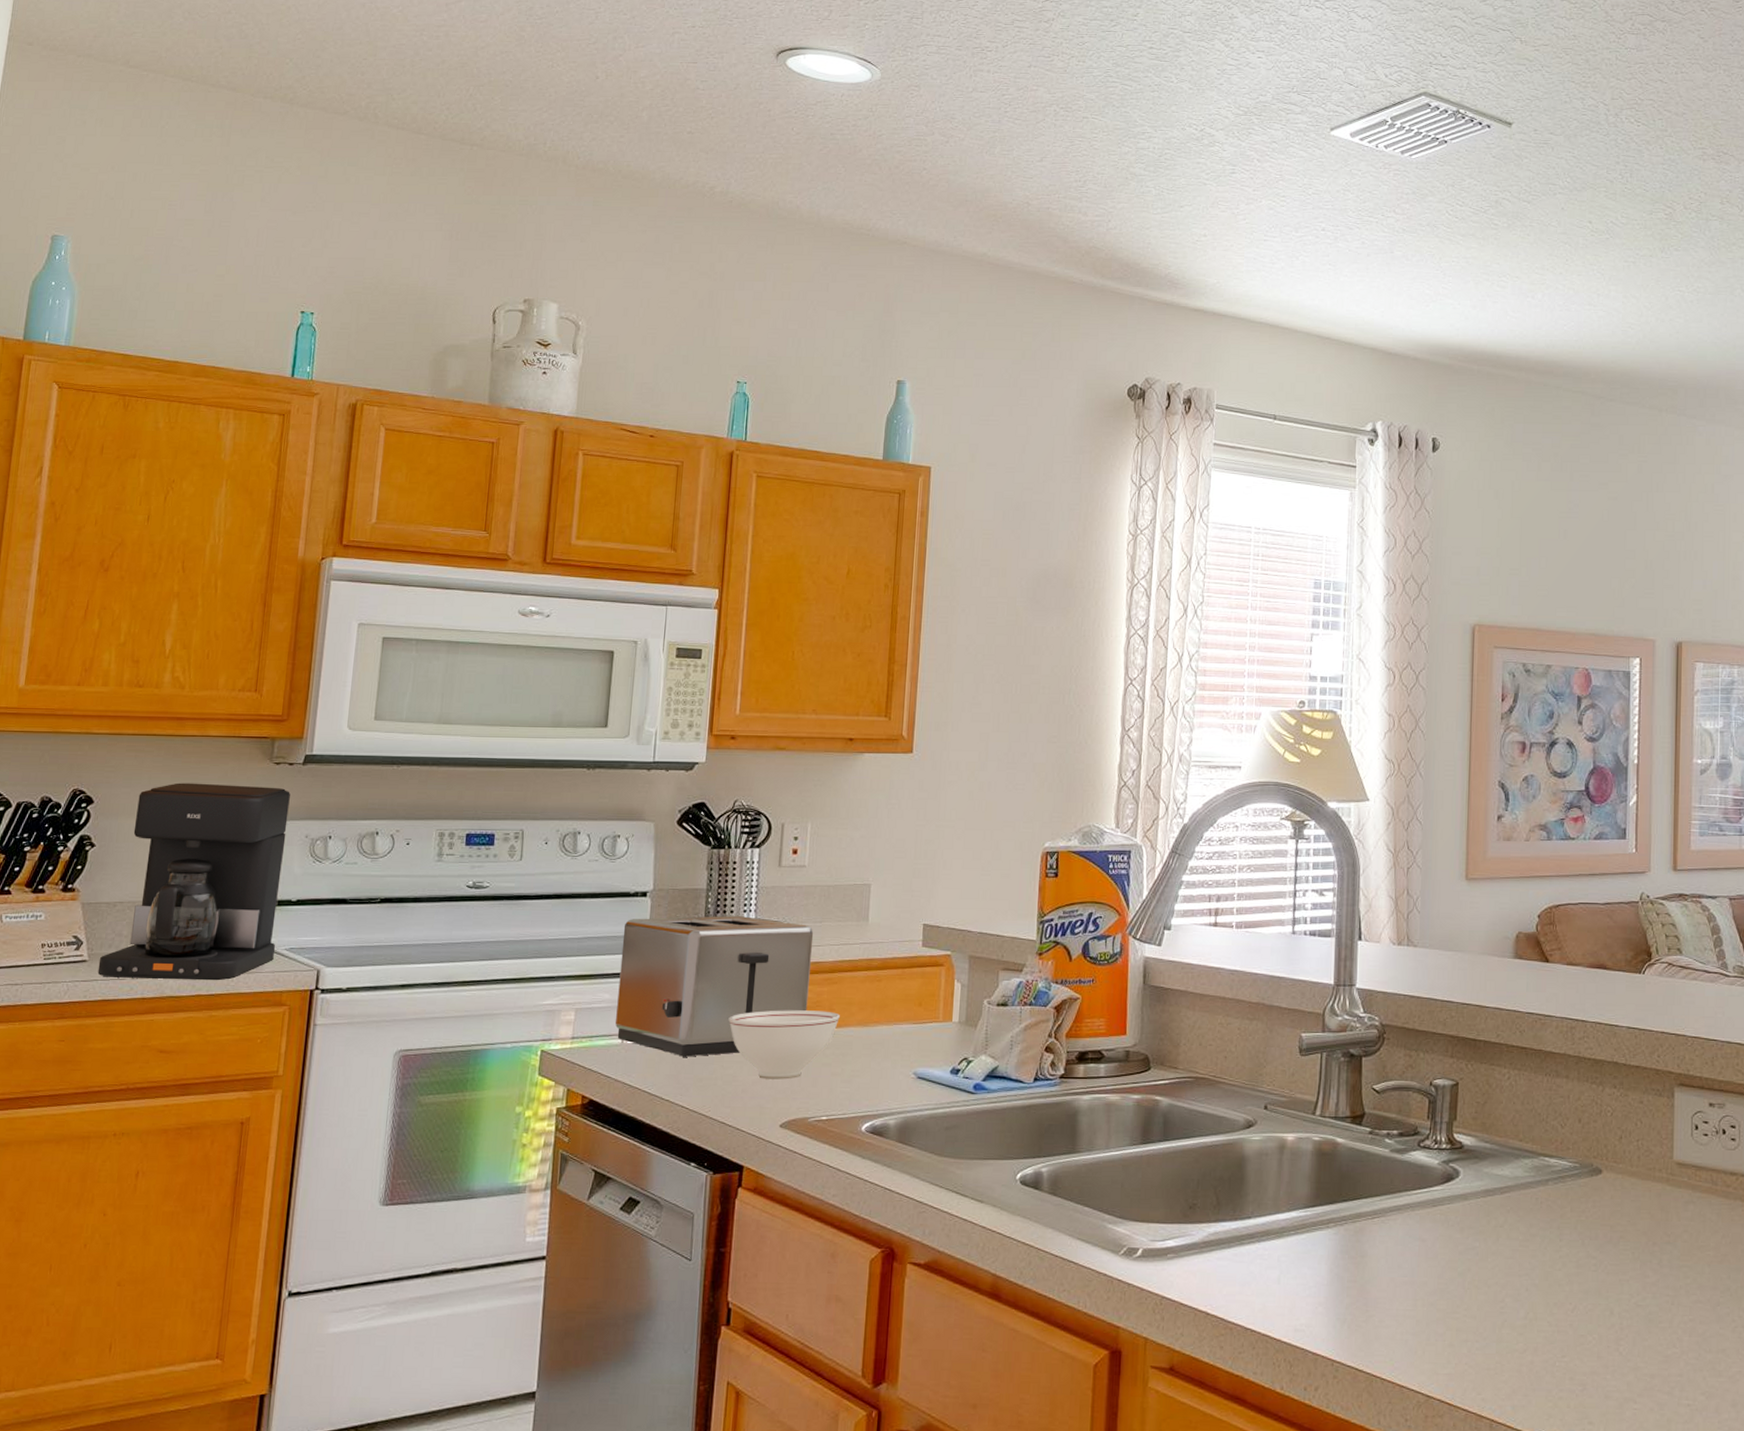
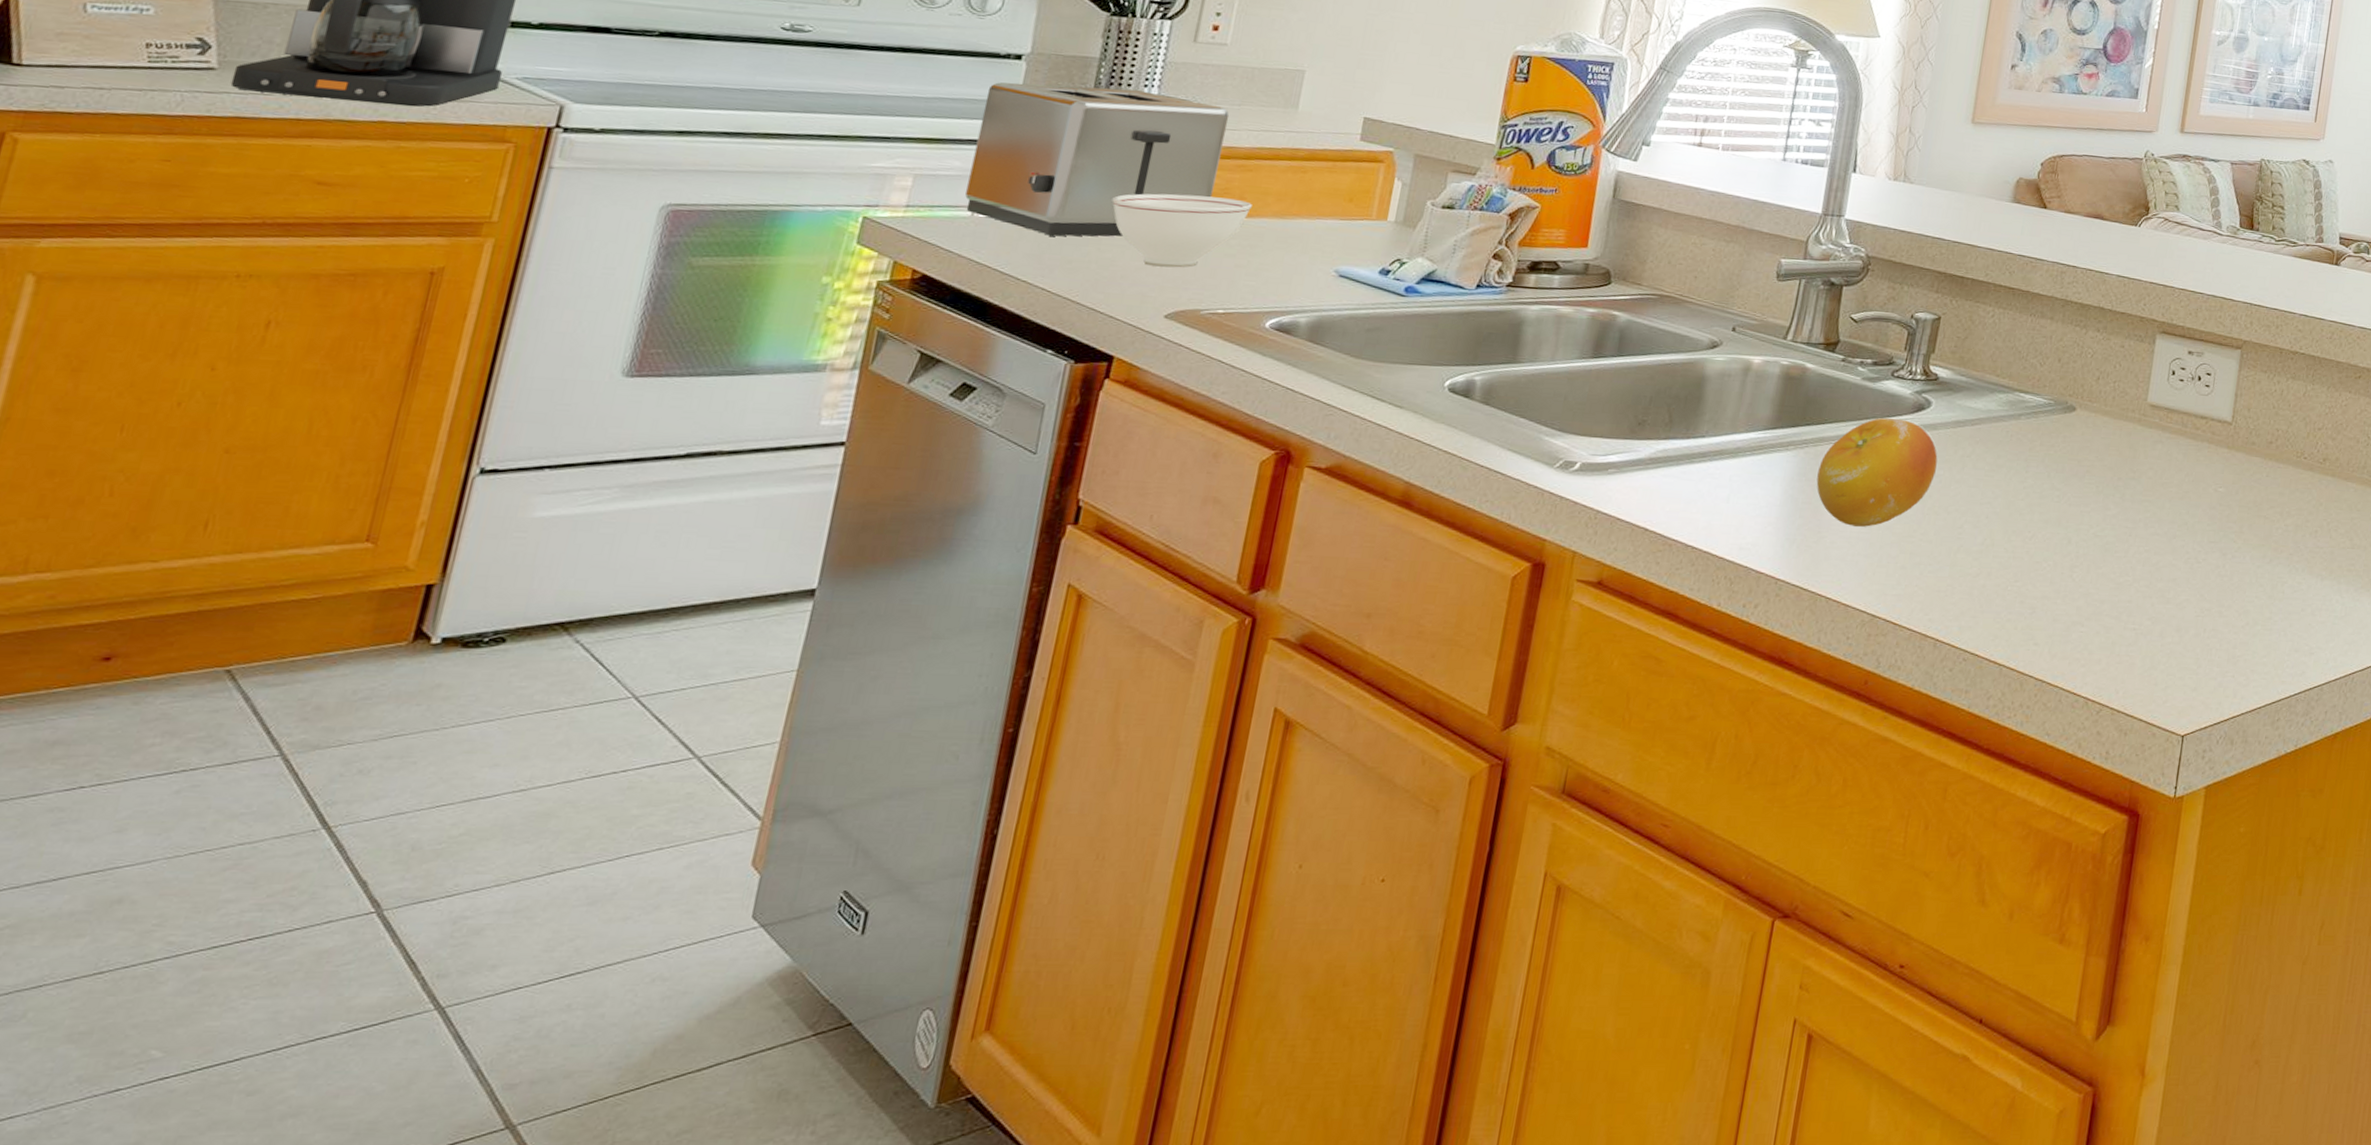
fruit: none [1359,1189,1472,1304] -> present [1816,417,1938,527]

